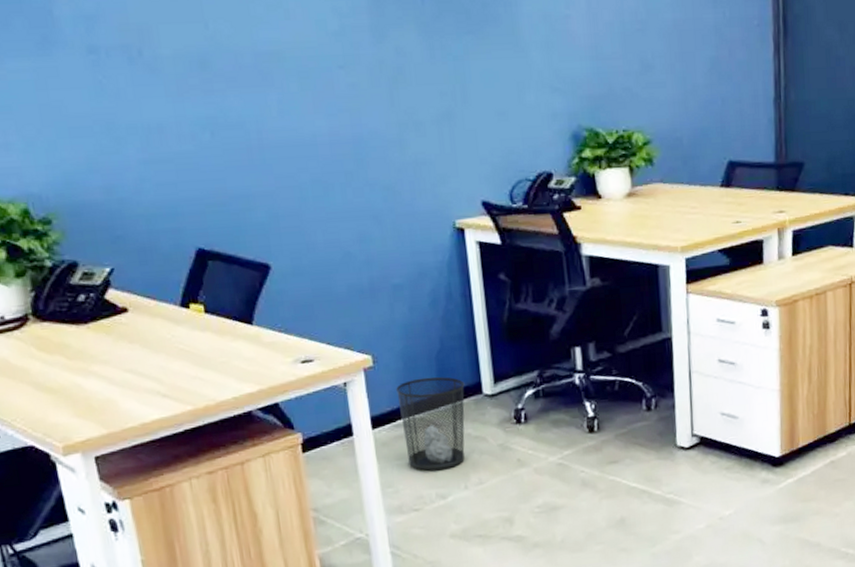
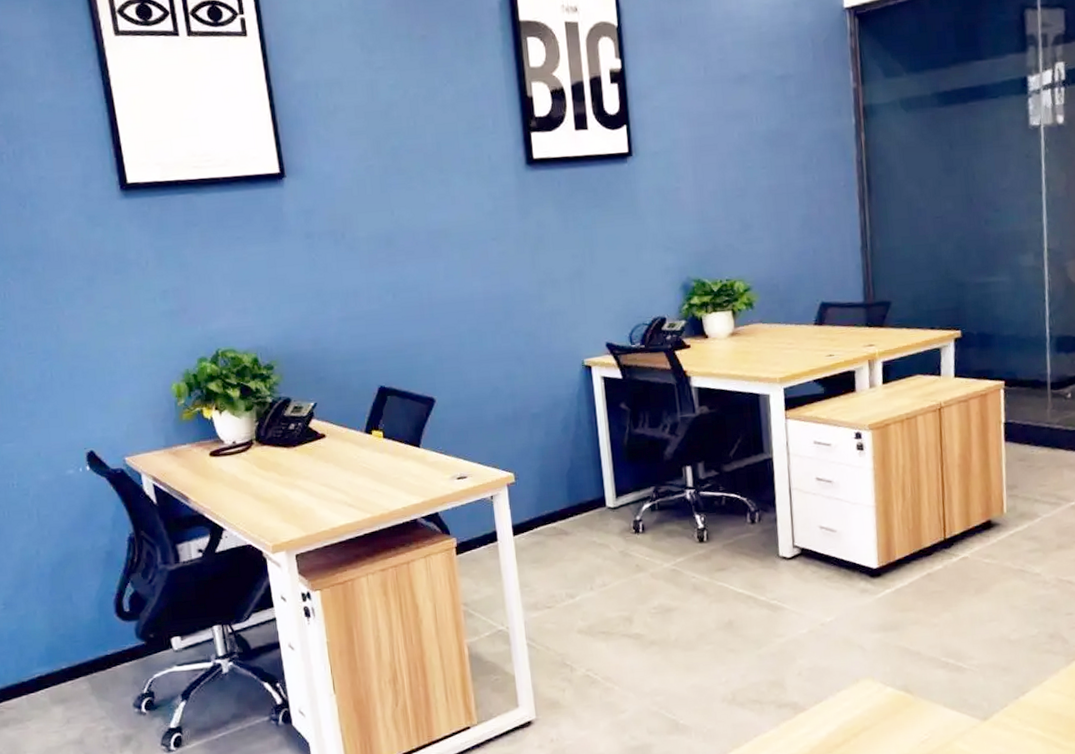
waste bin: present [396,376,465,471] -> none [533,491,591,573]

